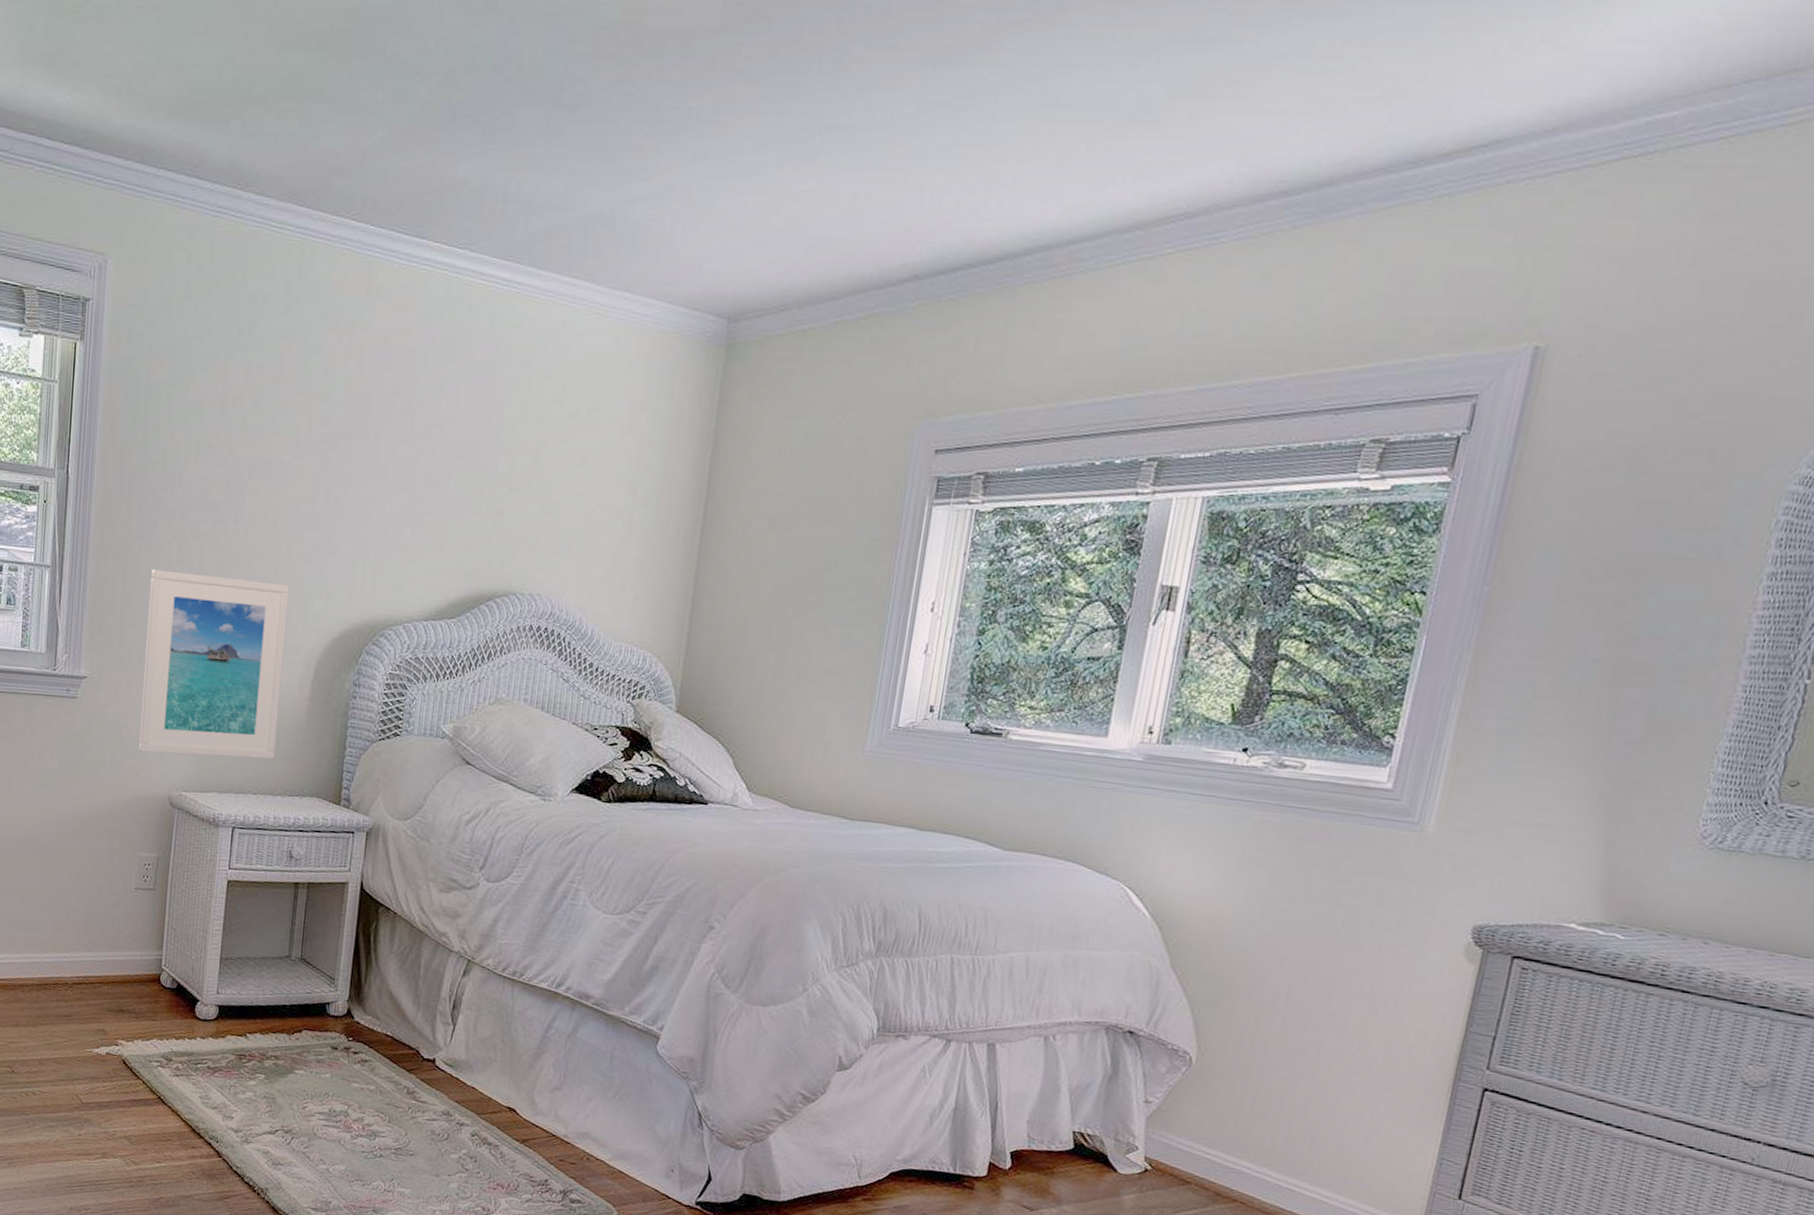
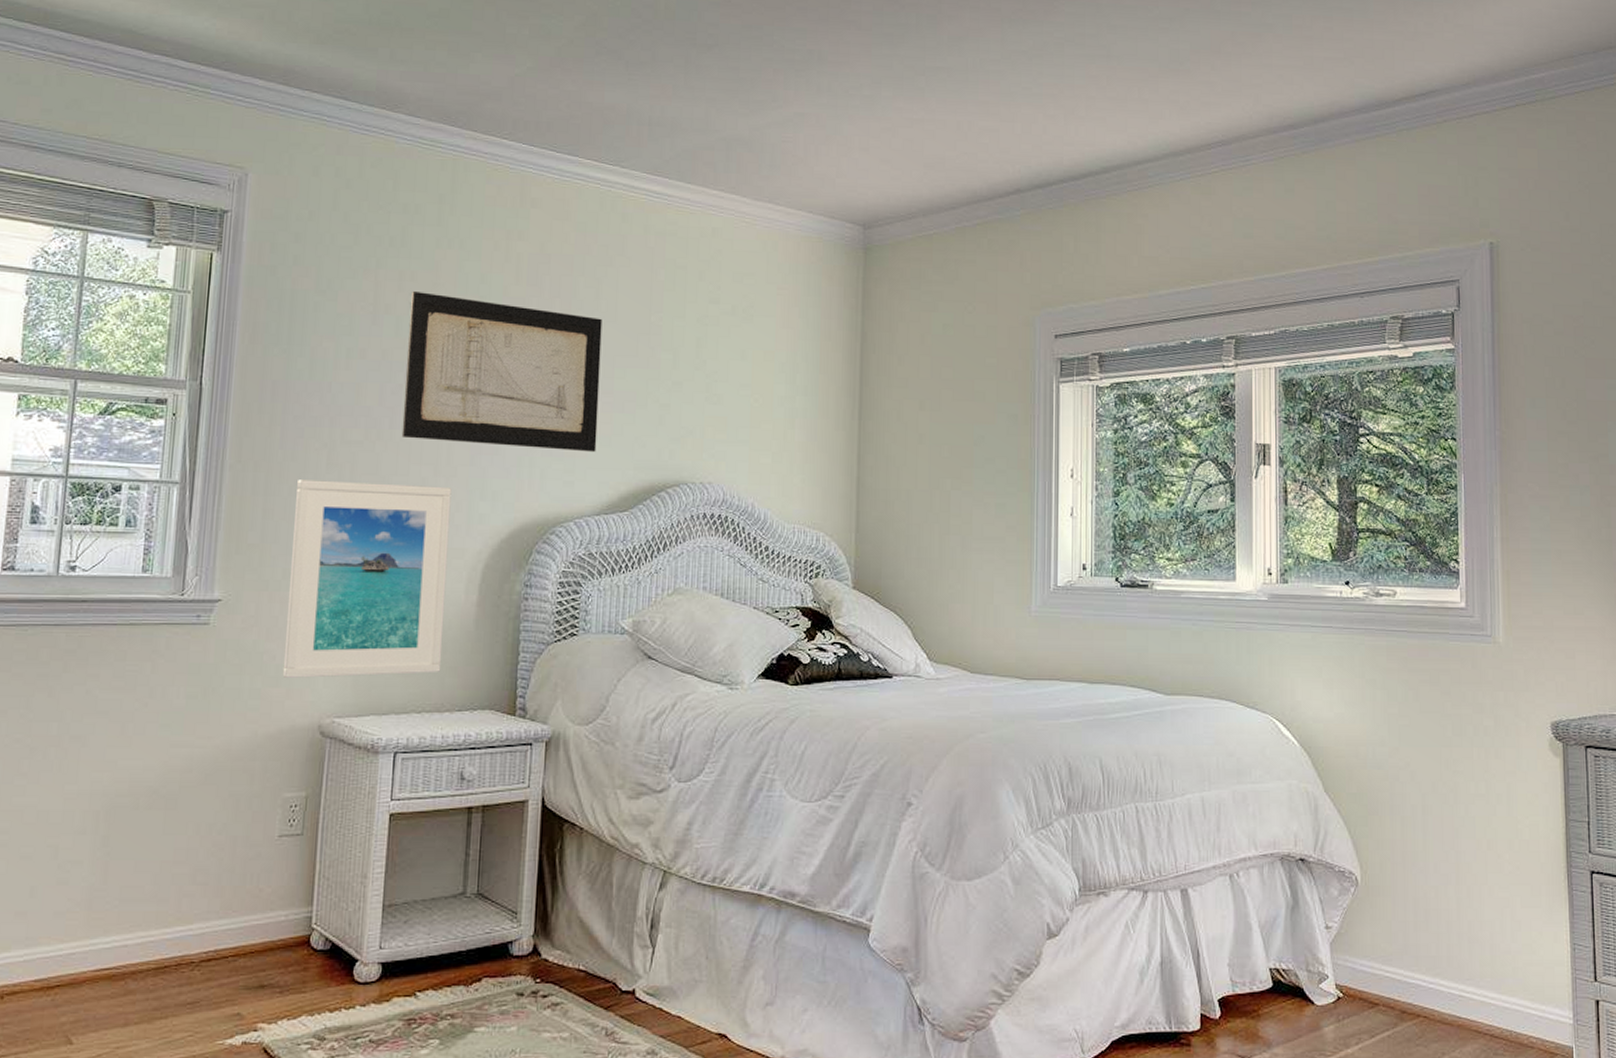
wall art: none [245,384,442,557] -> present [401,290,602,453]

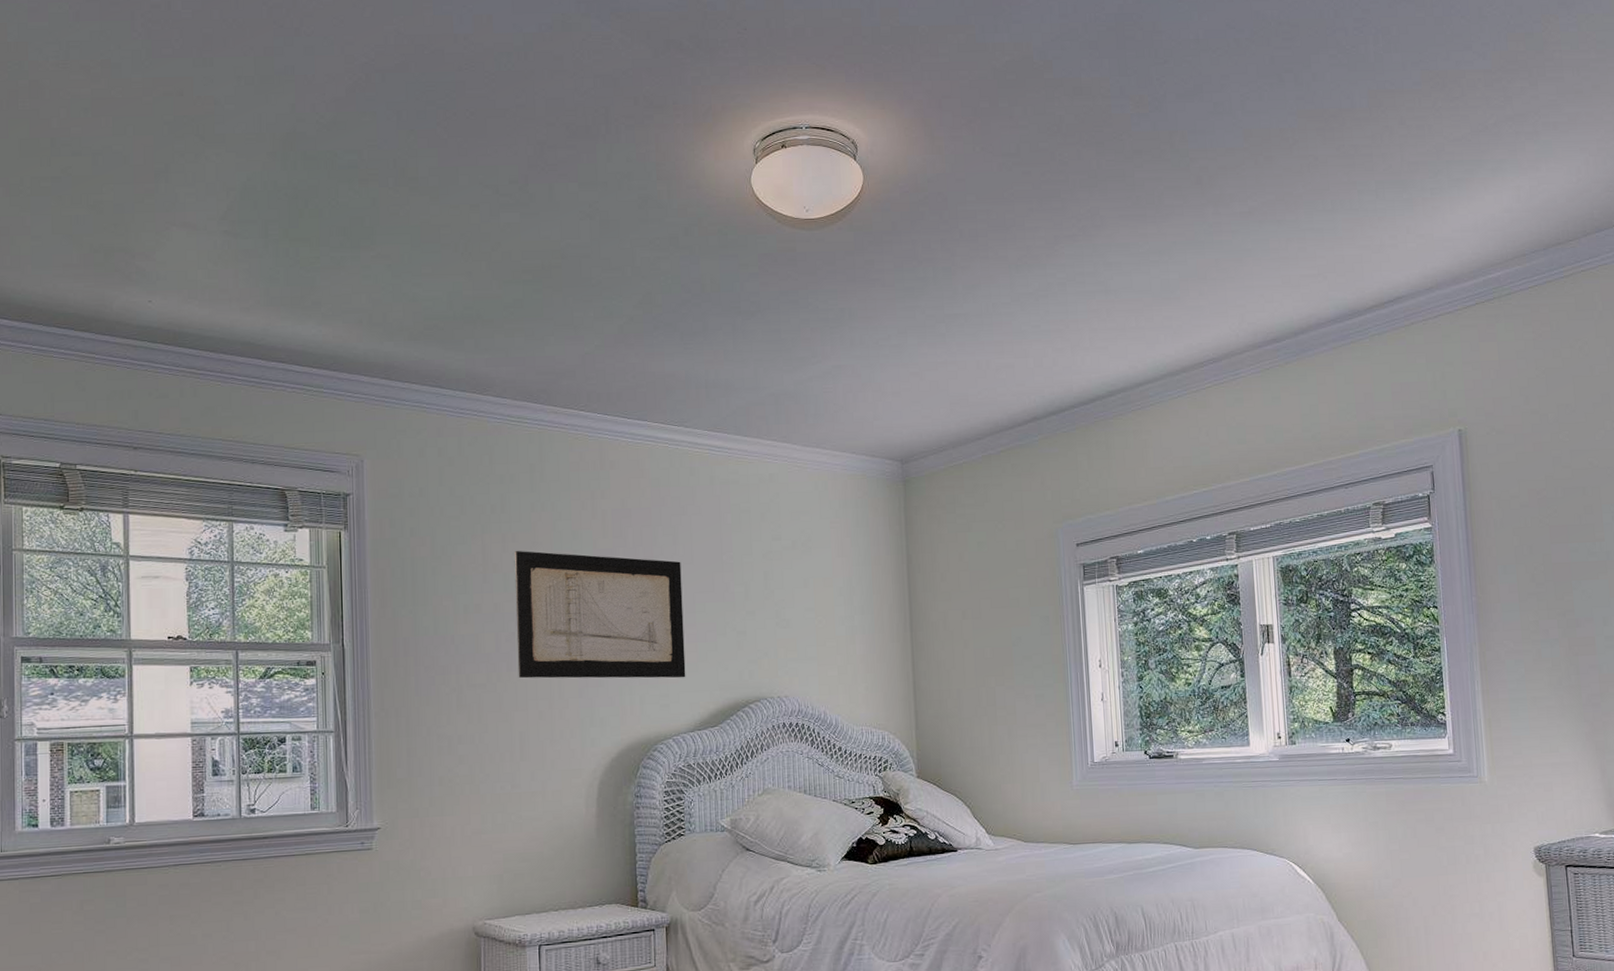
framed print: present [282,480,452,678] -> none [434,717,571,889]

